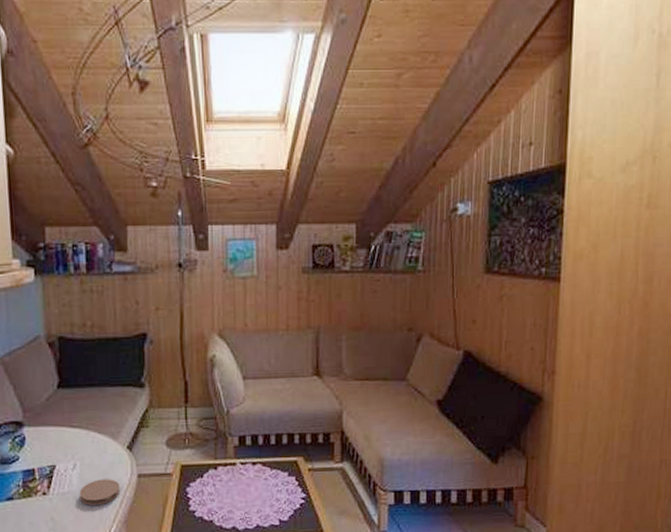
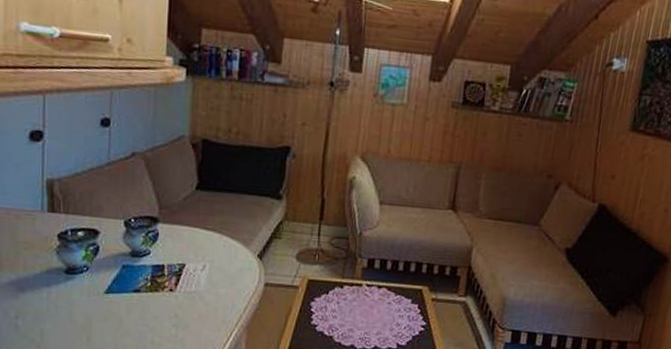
coaster: present [79,479,121,506] -> none [205,283,247,309]

